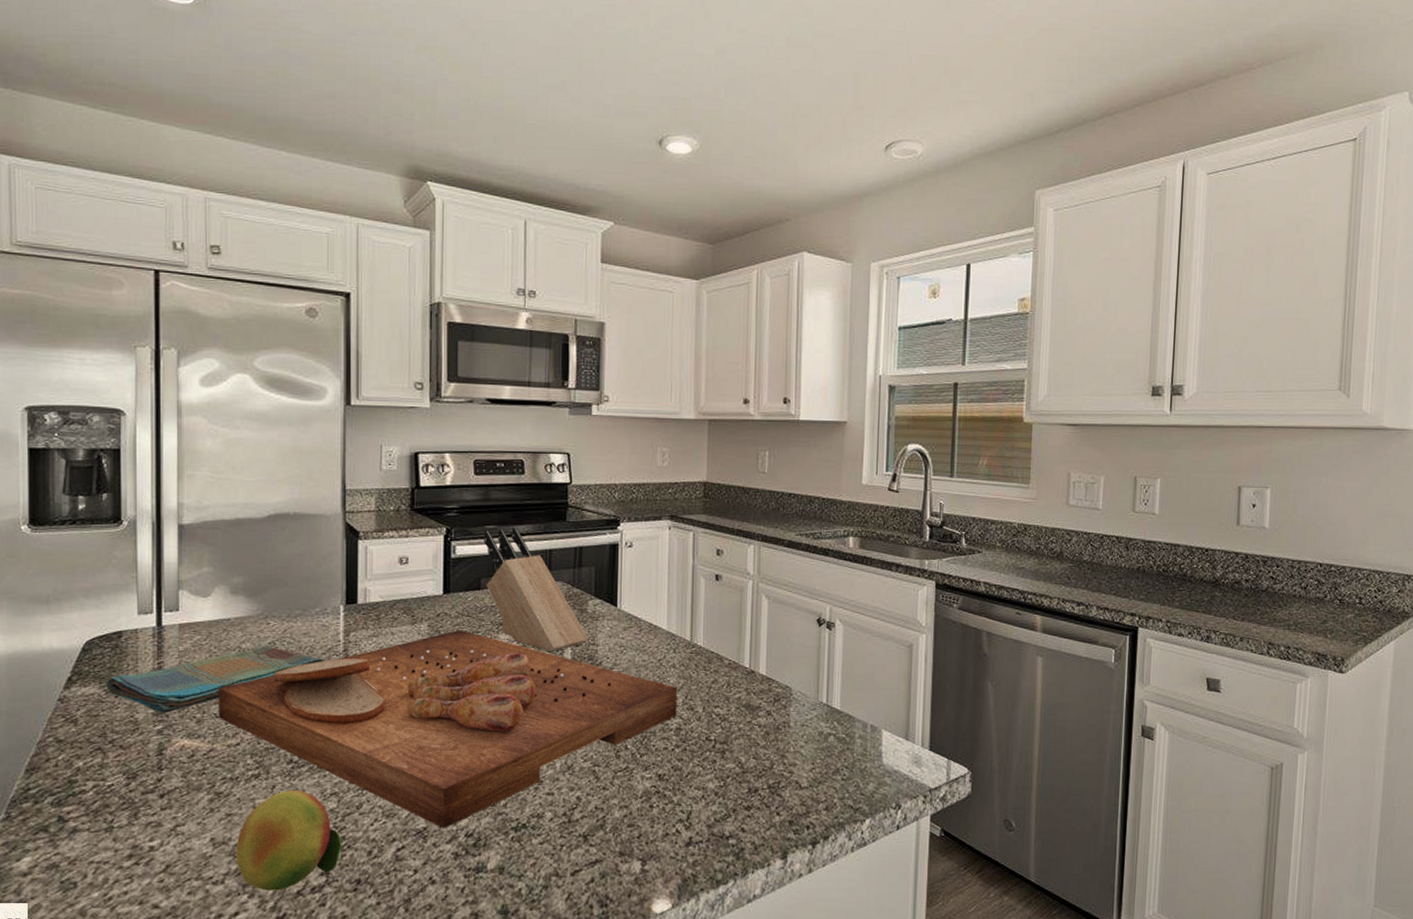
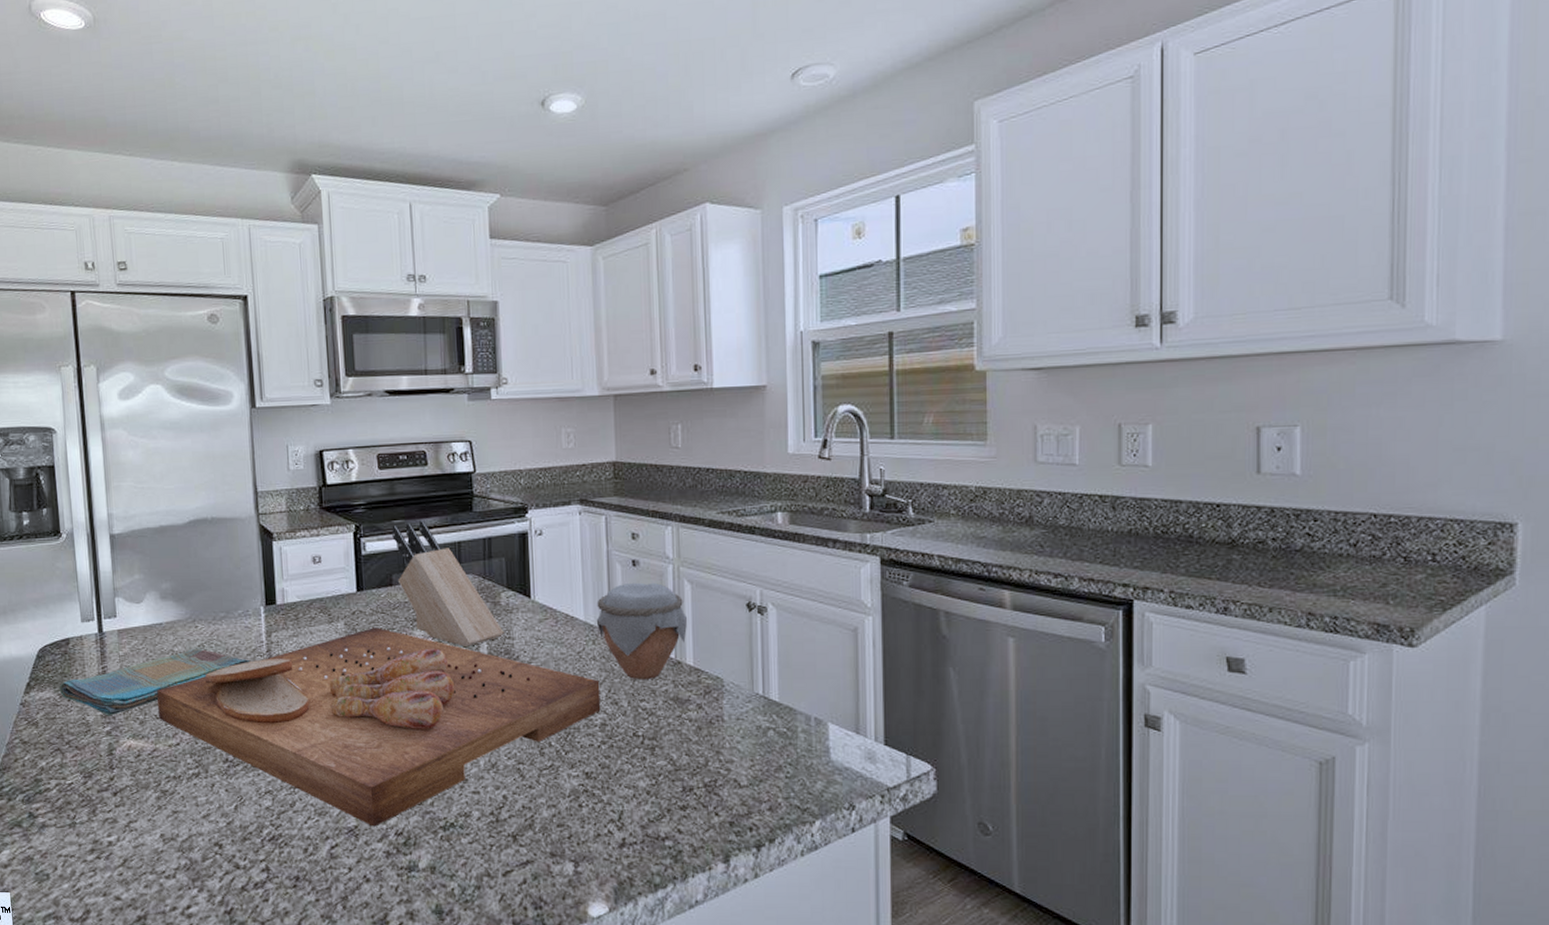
fruit: present [235,789,342,891] -> none [183,788,280,886]
jar: none [678,595,764,688] -> present [596,582,688,680]

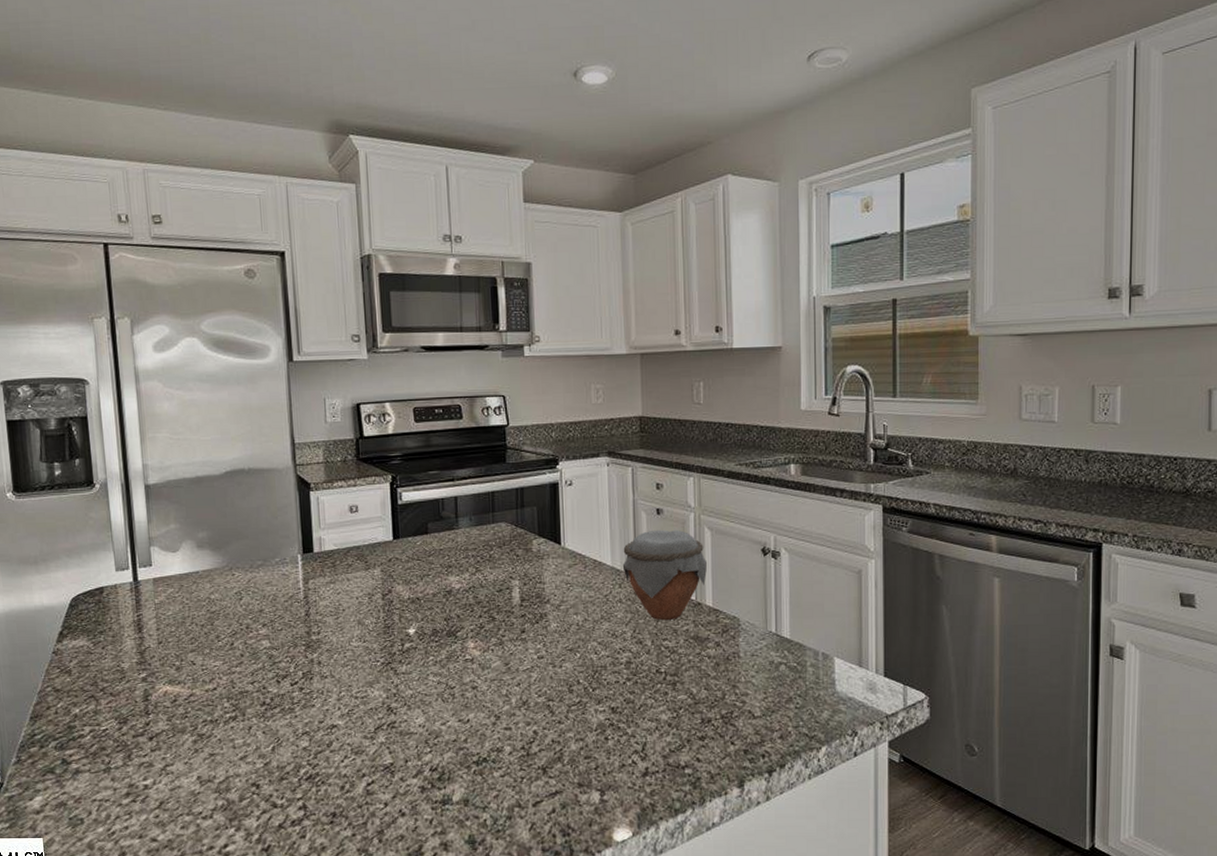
dish towel: present [59,648,250,716] -> none [93,595,287,663]
cutting board: present [157,627,601,827] -> none [193,574,626,763]
knife block: present [392,520,504,648] -> none [427,471,535,592]

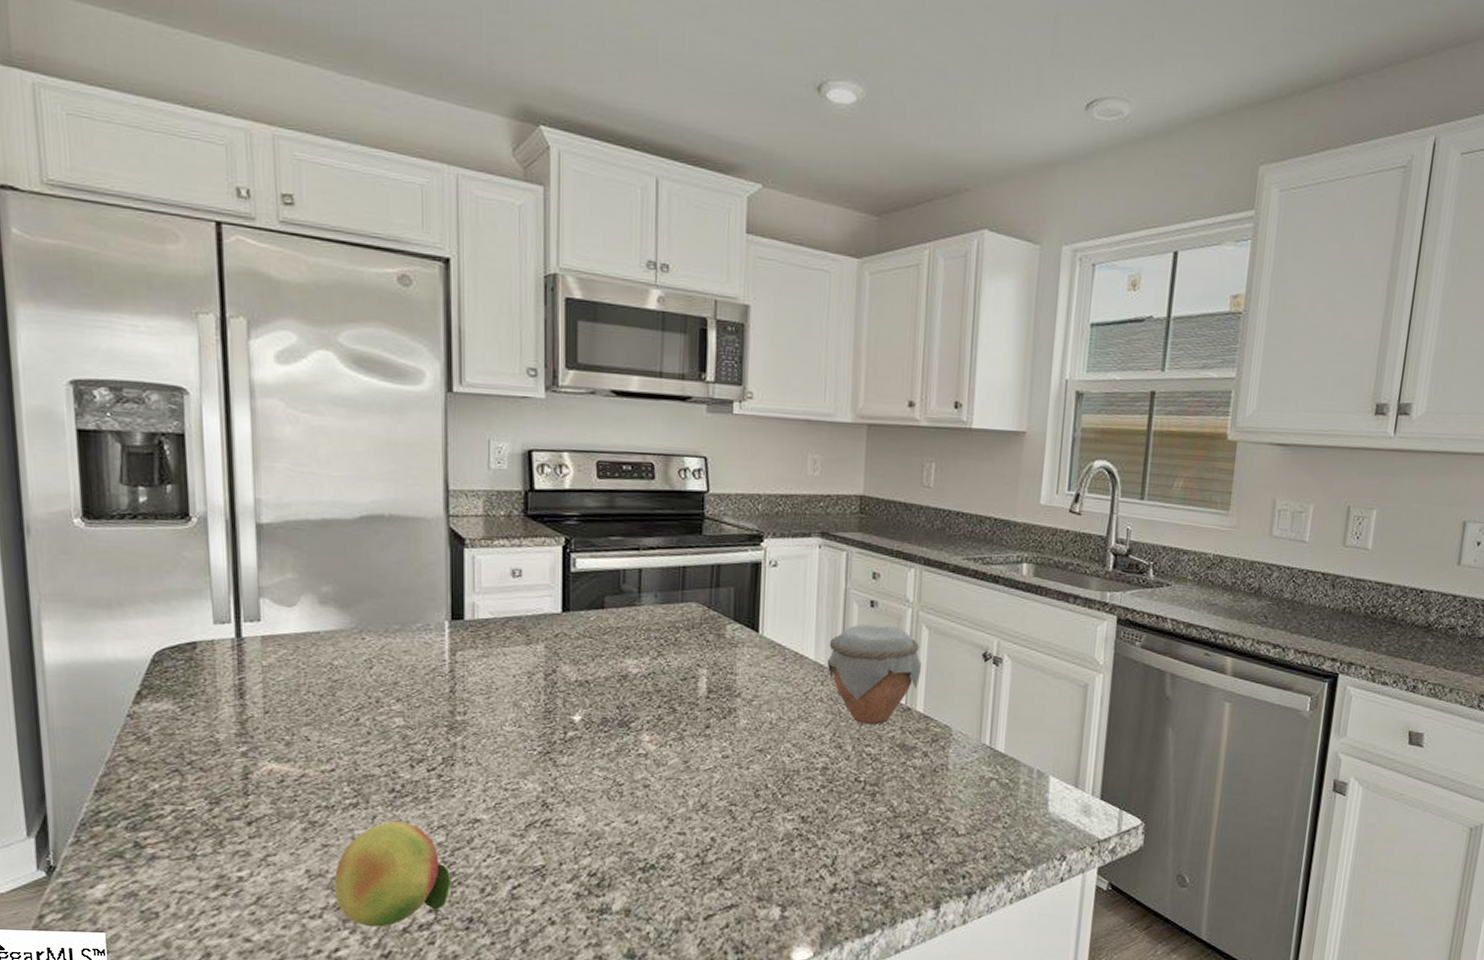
fruit: none [220,730,317,824] -> present [334,821,452,927]

